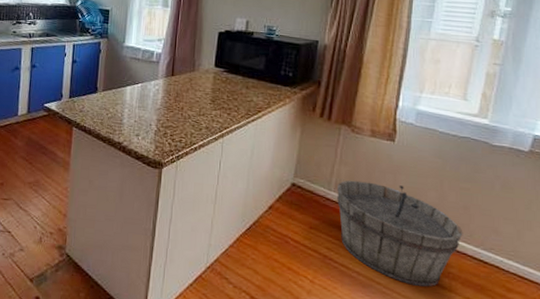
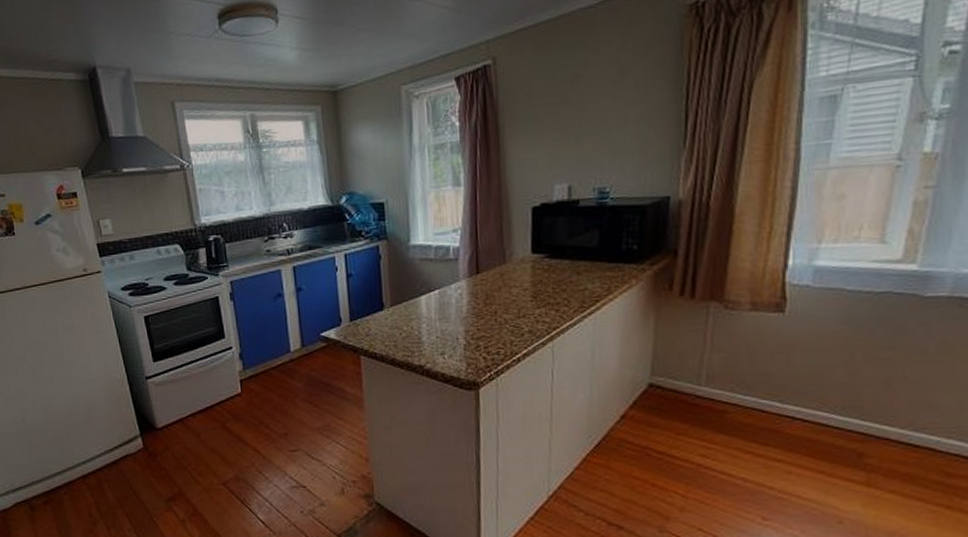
wooden bucket: present [337,180,463,287] -> none [710,366,884,485]

